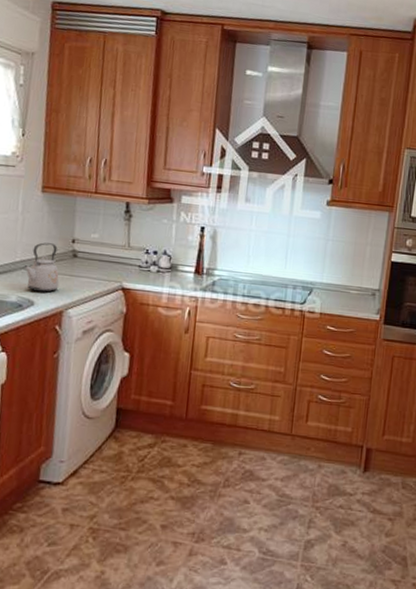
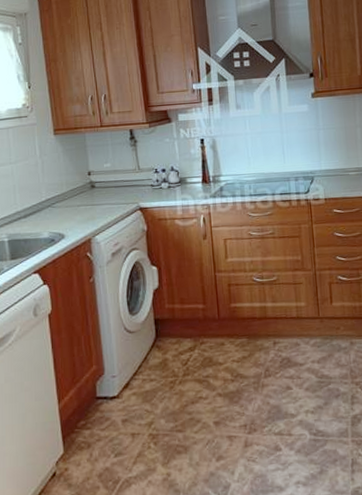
kettle: present [23,242,60,293] -> none [50,179,84,225]

